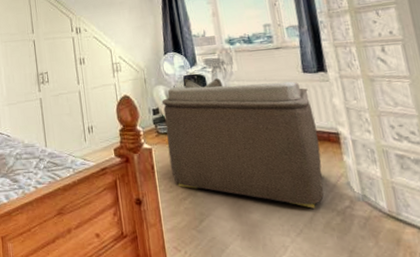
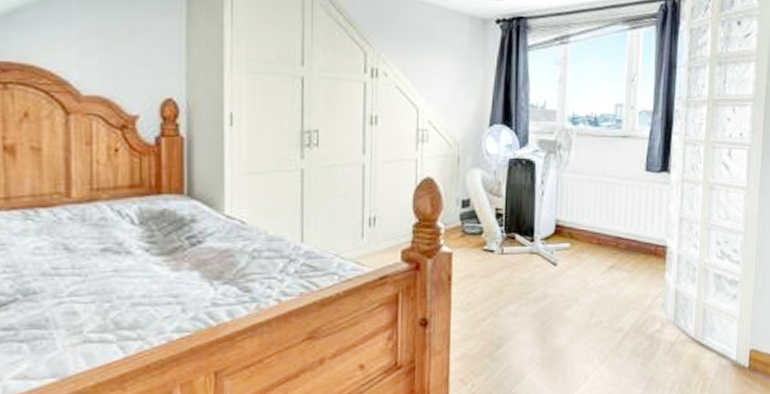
armchair: present [161,78,324,209] -> none [472,163,646,332]

